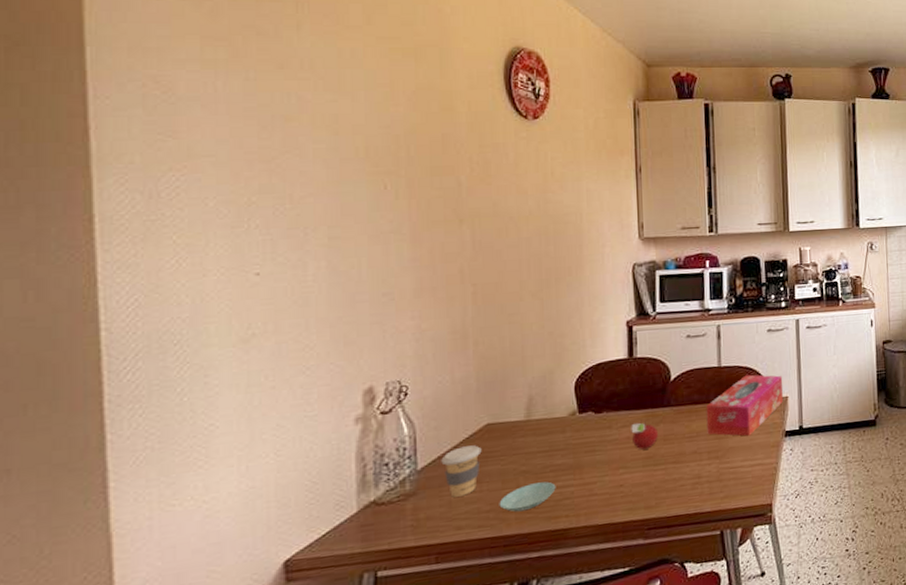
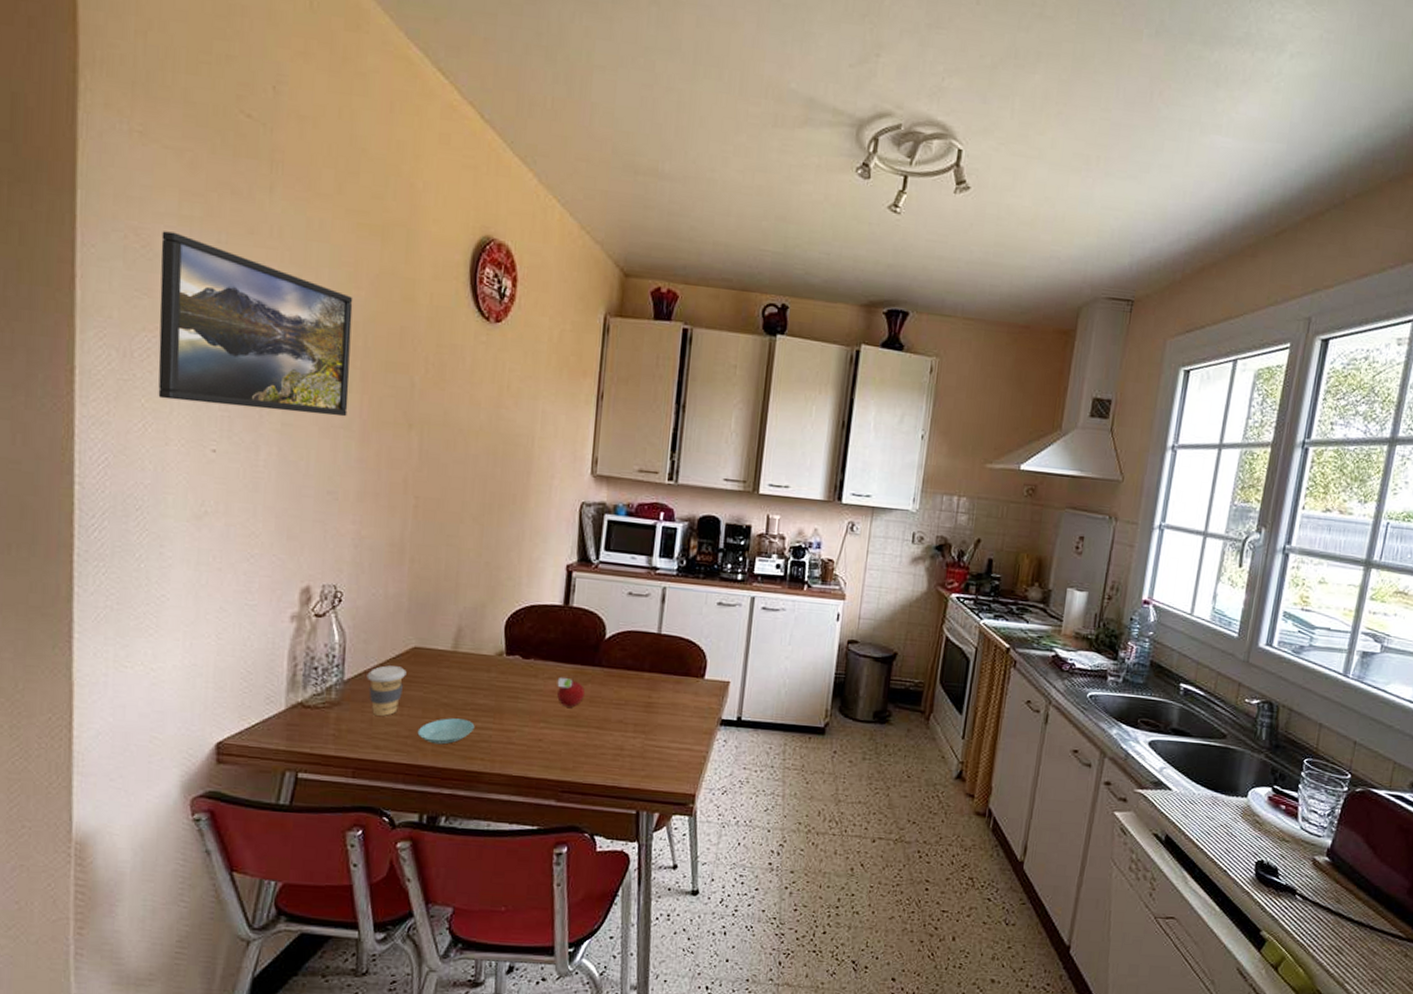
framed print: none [184,76,396,233] -> present [158,231,353,417]
tissue box: present [706,374,784,437] -> none [636,648,727,716]

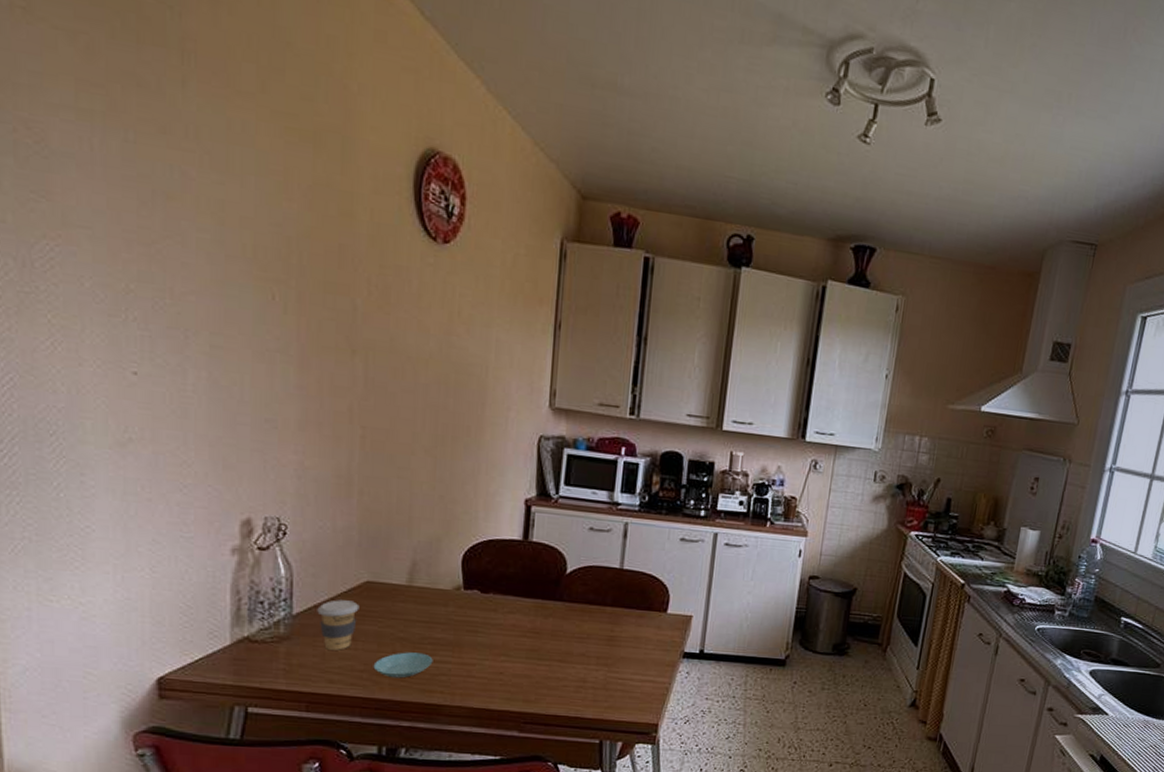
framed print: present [158,231,353,417] -> none [58,125,284,340]
fruit: present [557,677,585,707] -> none [517,612,546,641]

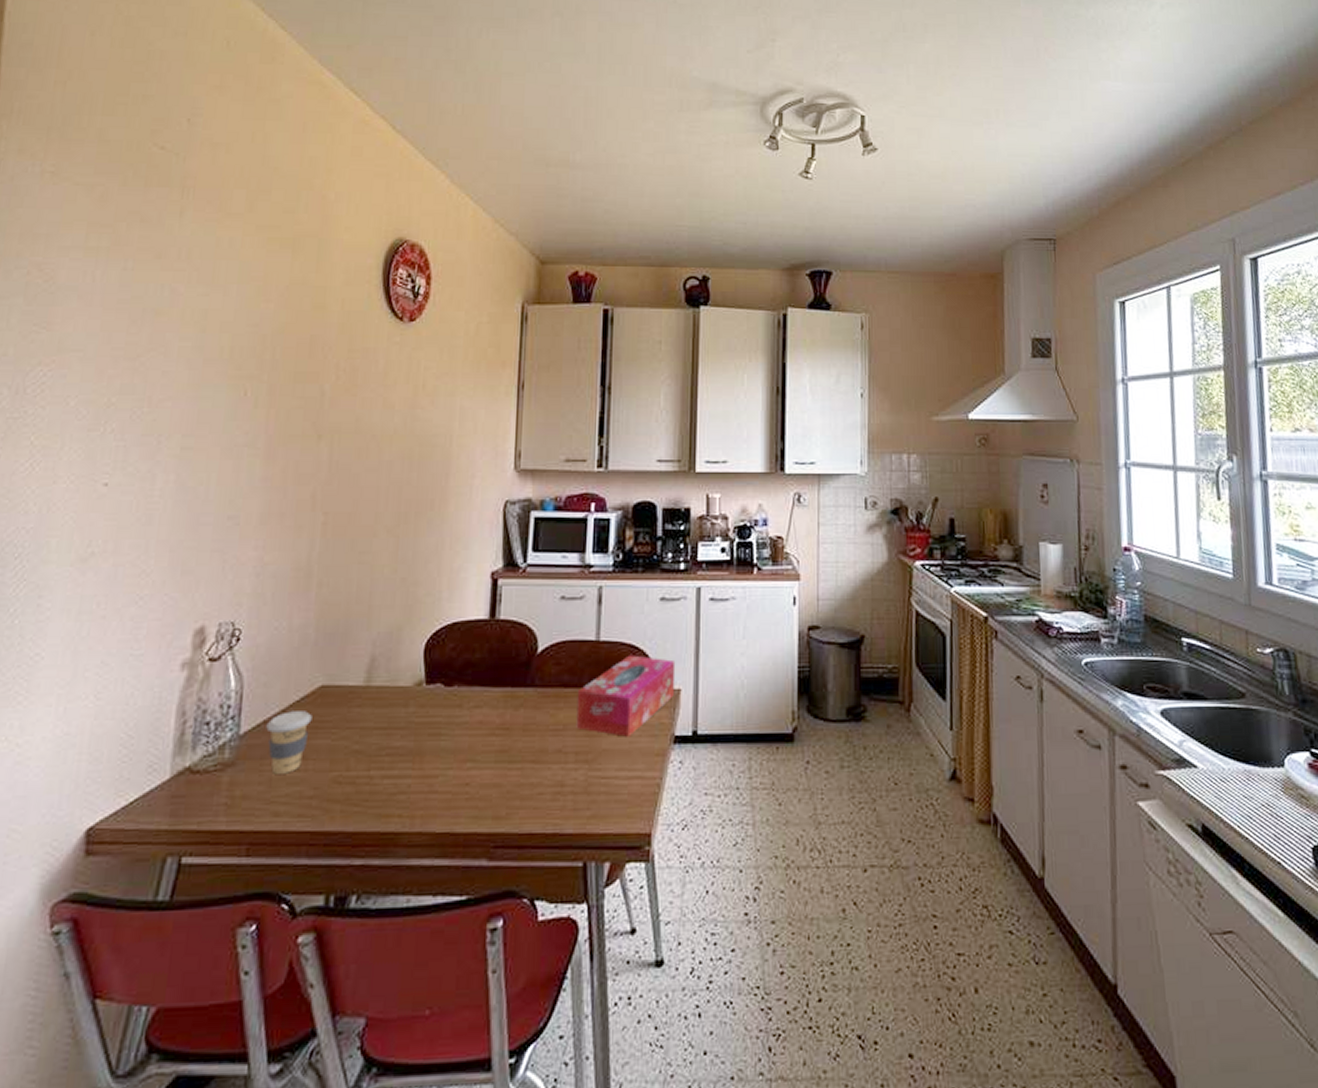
saucer: present [373,652,433,678] -> none [324,768,391,803]
tissue box: none [598,583,690,649] -> present [576,655,676,737]

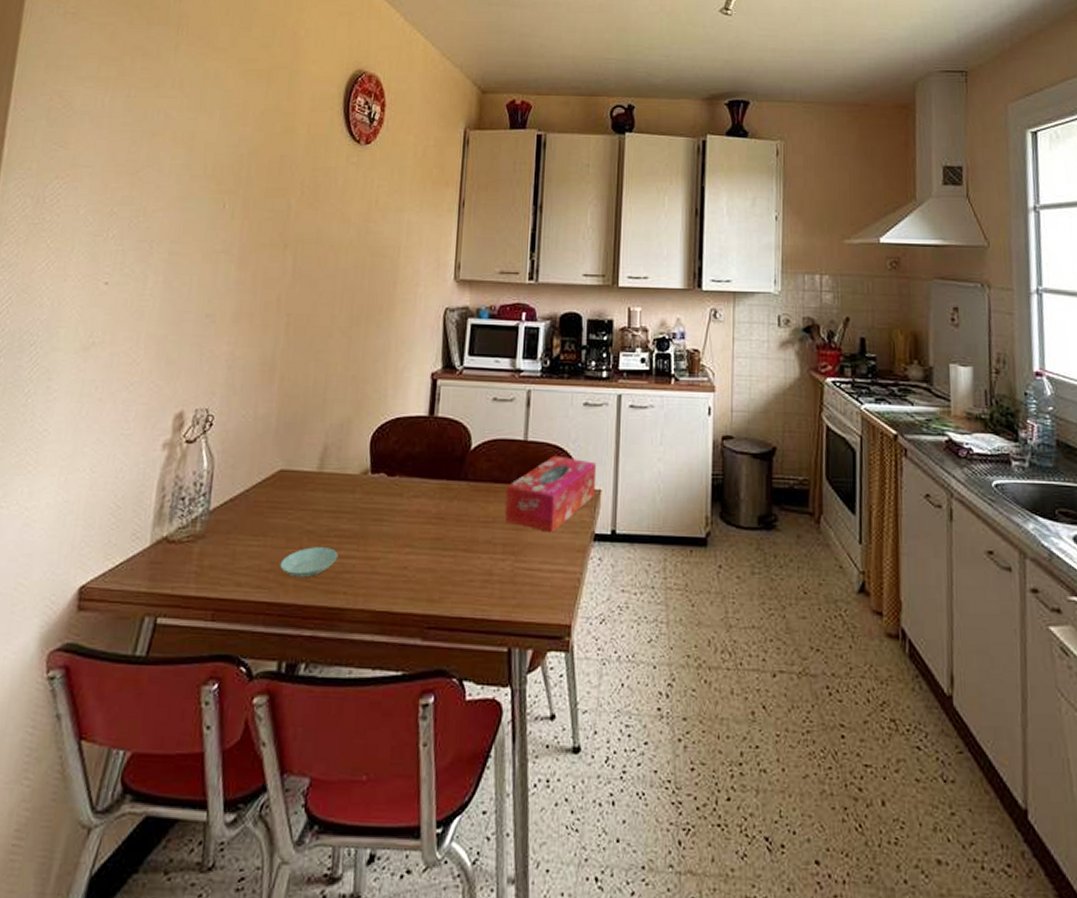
coffee cup: present [266,711,312,774] -> none [232,491,272,548]
saucer: none [324,768,391,803] -> present [280,547,338,578]

